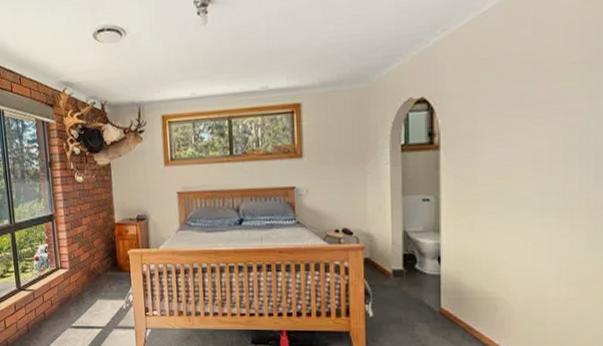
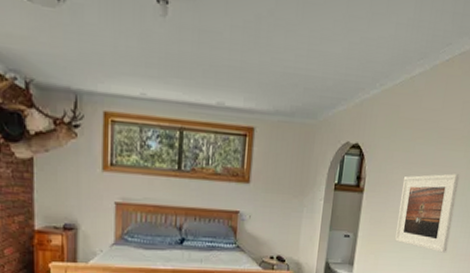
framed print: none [492,109,579,209] -> present [395,173,460,253]

